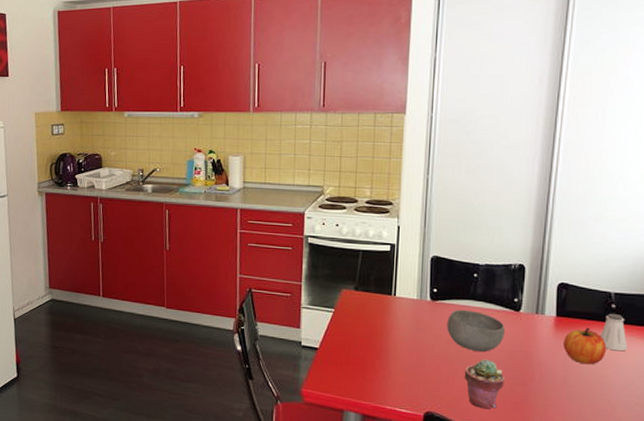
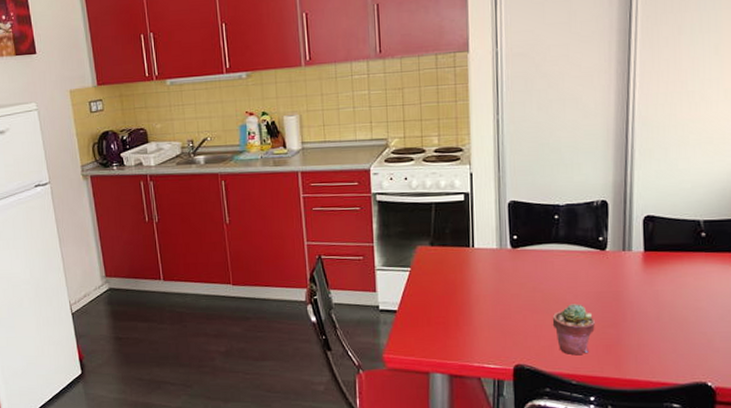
bowl: present [447,309,505,352] -> none [530,254,592,296]
apple: present [563,328,607,365] -> none [654,260,700,298]
saltshaker: present [600,313,627,352] -> none [692,242,720,281]

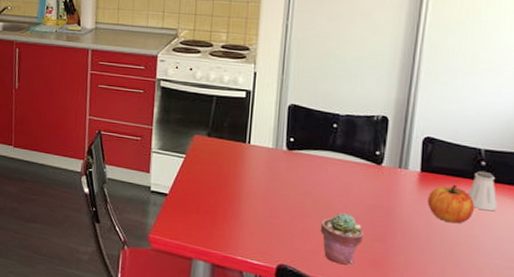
apple: none [654,260,700,298] -> present [428,185,475,224]
saltshaker: none [692,242,720,281] -> present [468,170,498,211]

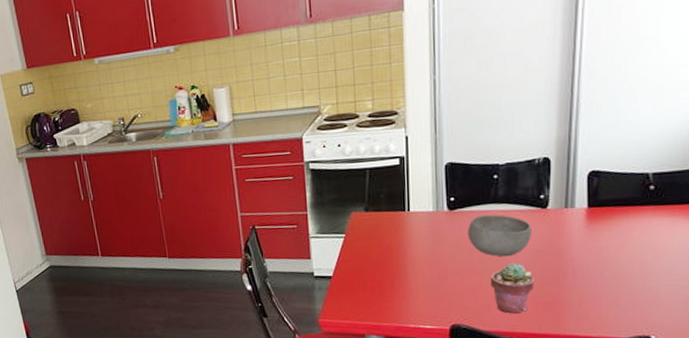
bowl: none [303,160,365,205] -> present [468,214,532,256]
apple: present [428,185,475,224] -> none [597,215,646,254]
saltshaker: present [468,170,498,211] -> none [638,195,669,235]

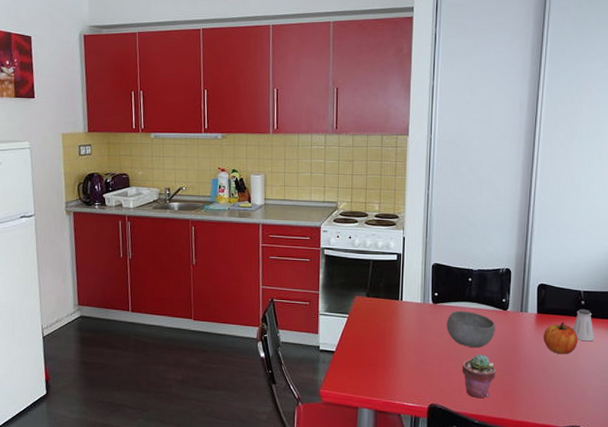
apple: none [597,215,646,254] -> present [543,323,578,355]
saltshaker: none [638,195,669,235] -> present [573,308,594,342]

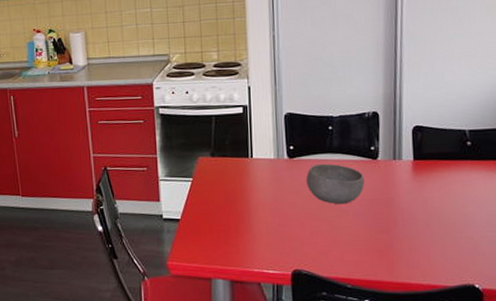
potted succulent: present [462,354,496,399] -> none [327,211,368,260]
apple: present [543,323,578,355] -> none [423,168,466,205]
saltshaker: present [573,308,594,342] -> none [458,150,486,188]

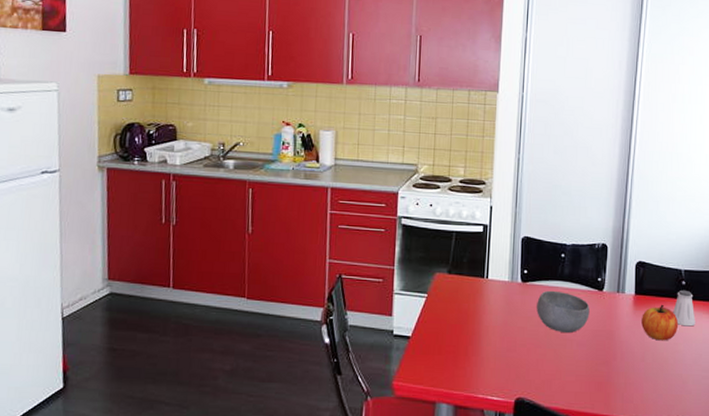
apple: none [423,168,466,205] -> present [641,305,679,341]
saltshaker: none [458,150,486,188] -> present [673,289,696,327]

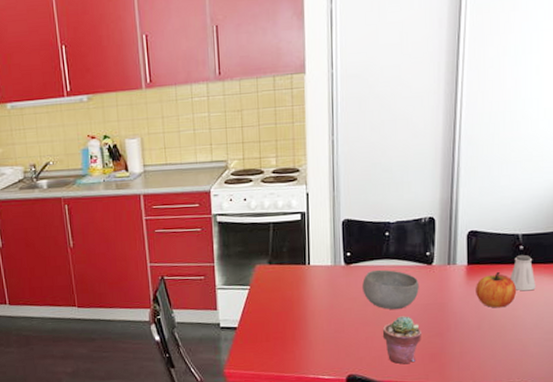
potted succulent: none [552,340,589,391] -> present [382,316,421,365]

